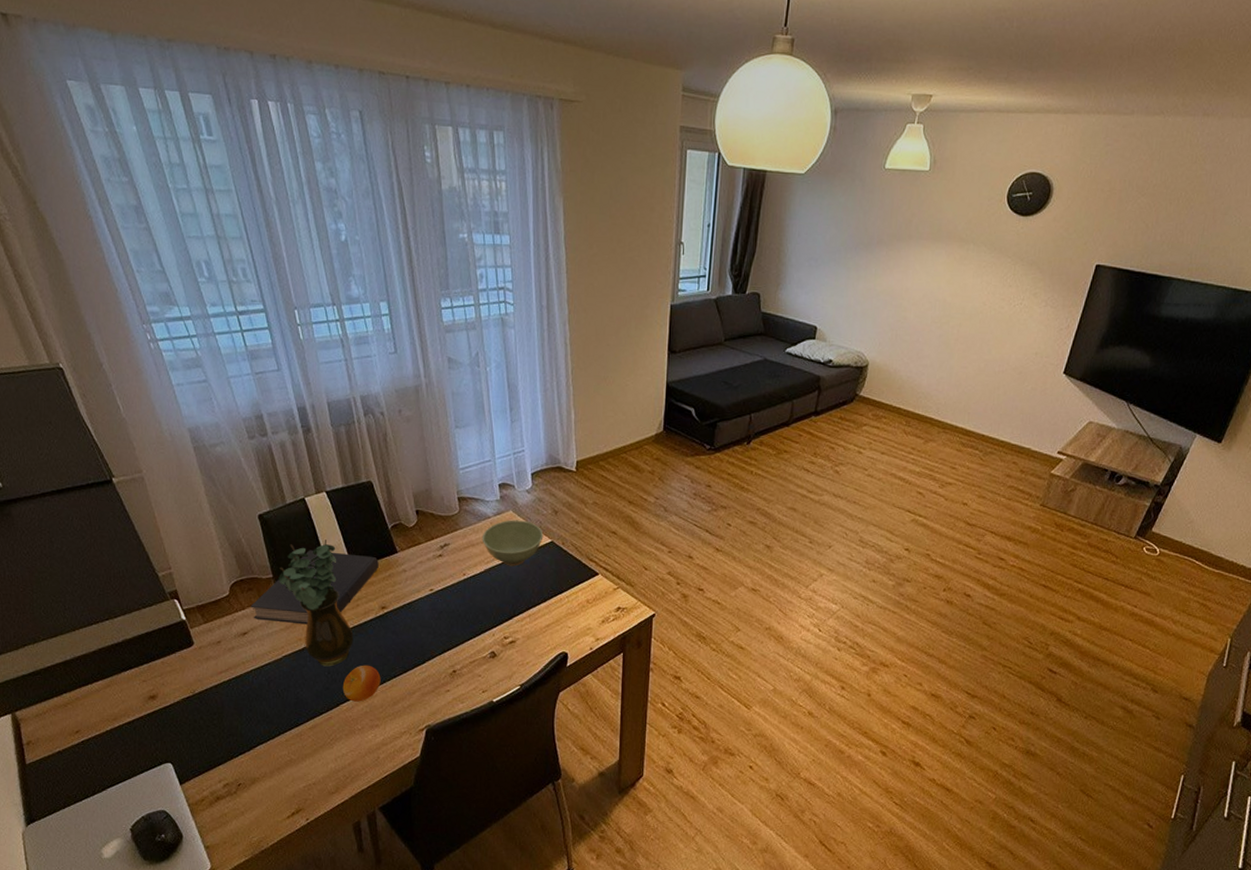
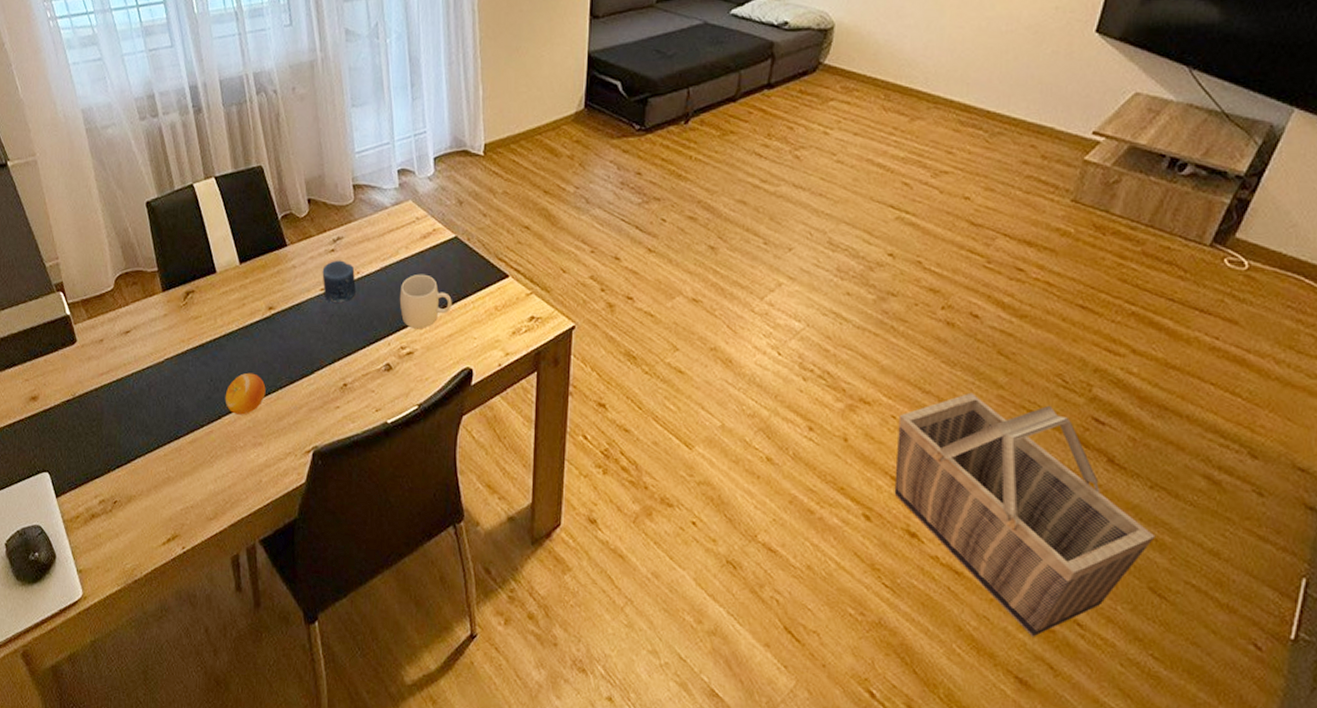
book: present [250,550,379,625] -> none [134,241,267,325]
vase: present [278,539,354,667] -> none [163,230,239,373]
candle: none [431,564,462,601] -> present [322,260,356,303]
bowl: present [481,520,544,567] -> none [378,211,447,265]
mug: none [502,574,549,621] -> present [399,274,452,329]
basket: none [904,654,1087,832] -> present [894,392,1156,637]

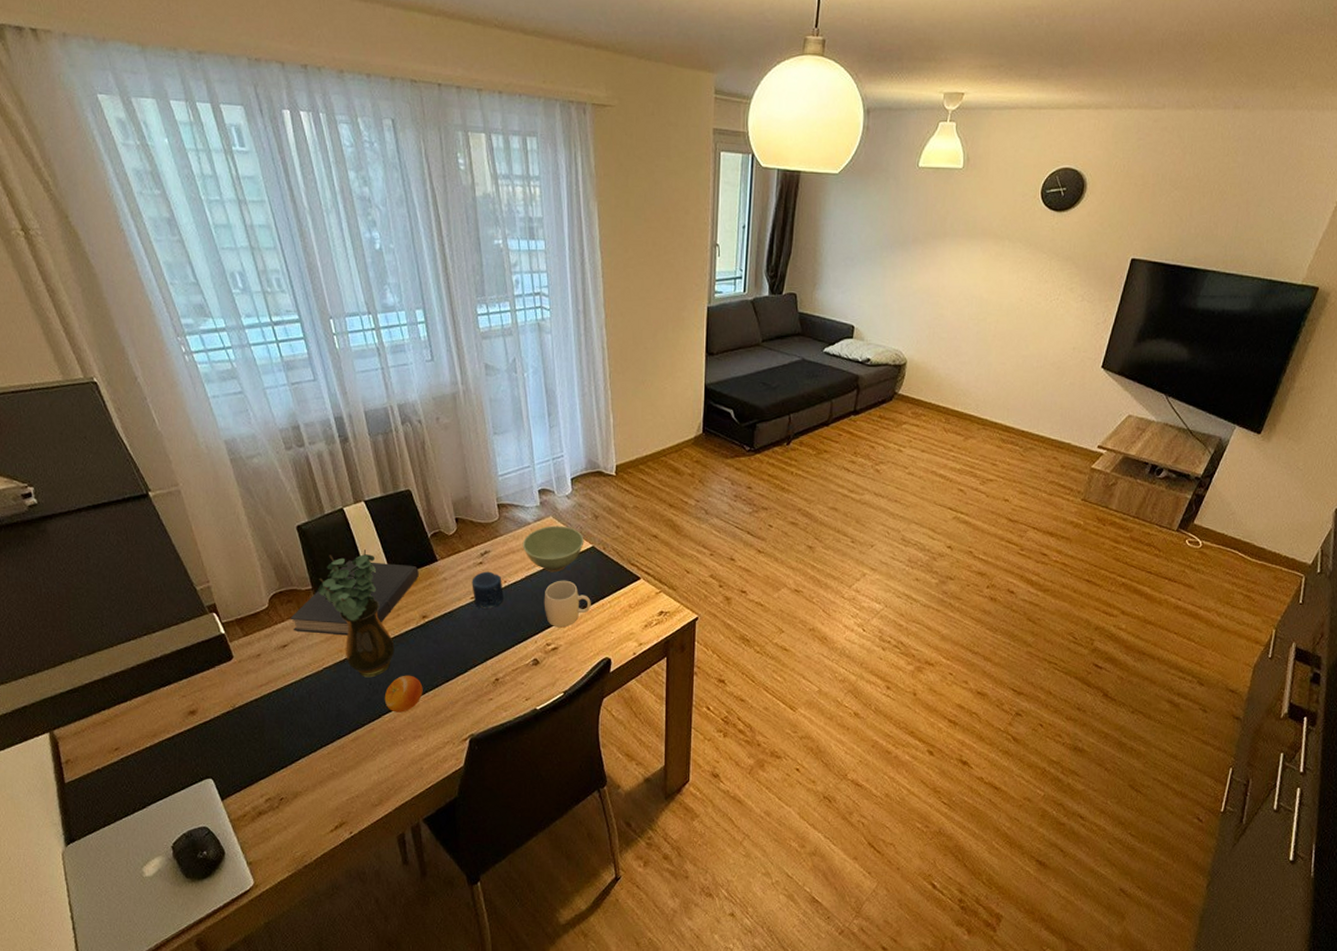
book: none [134,241,267,325] -> present [290,560,419,636]
vase: none [163,230,239,373] -> present [318,549,395,678]
bowl: none [378,211,447,265] -> present [522,525,584,573]
basket: present [894,392,1156,637] -> none [951,651,1135,830]

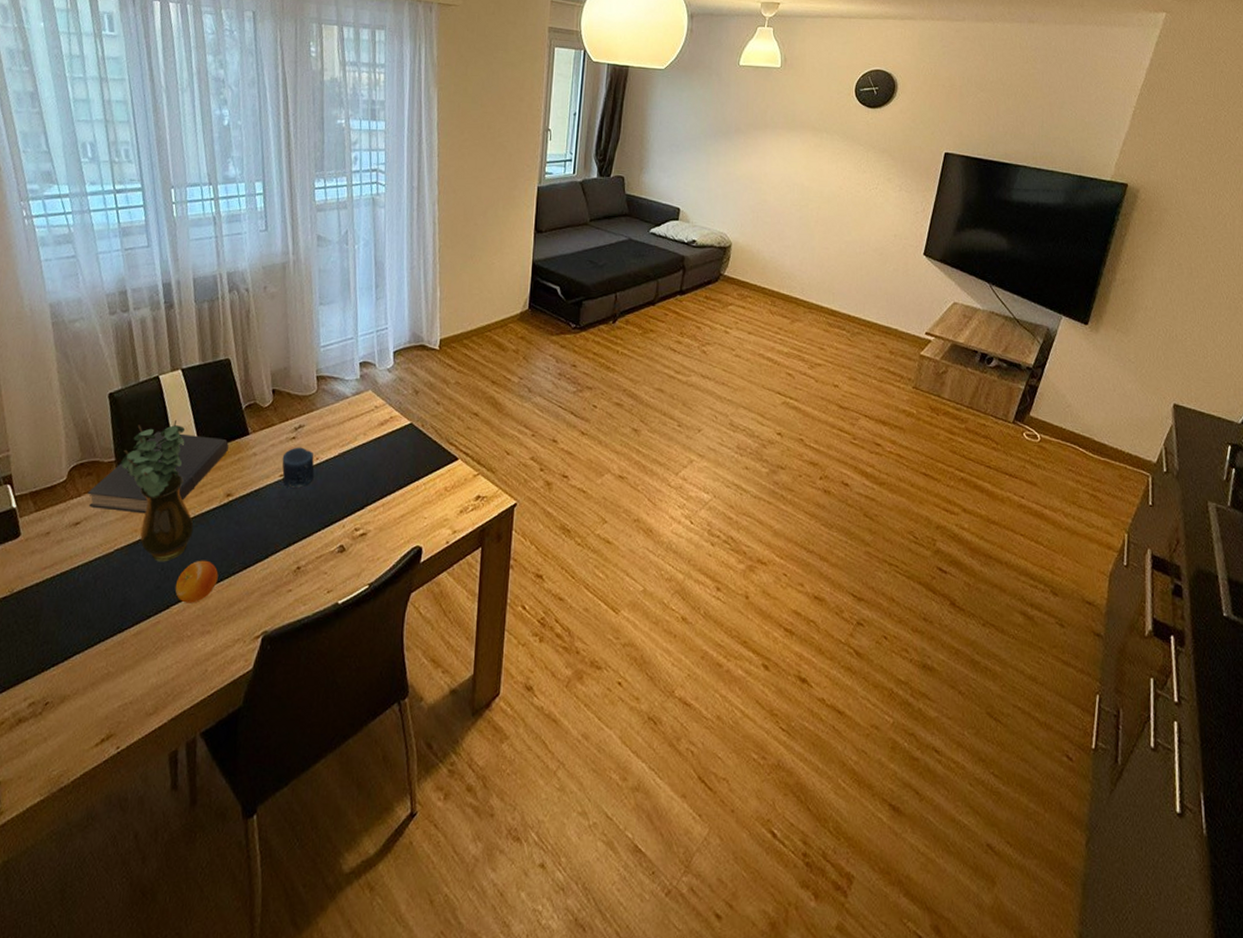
bowl: present [522,525,584,573] -> none [338,400,403,450]
mug: present [544,580,591,628] -> none [355,458,405,511]

